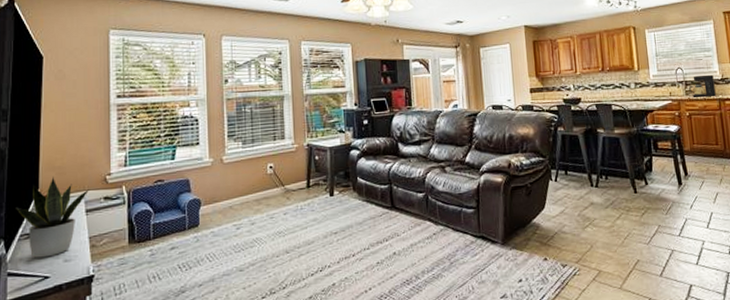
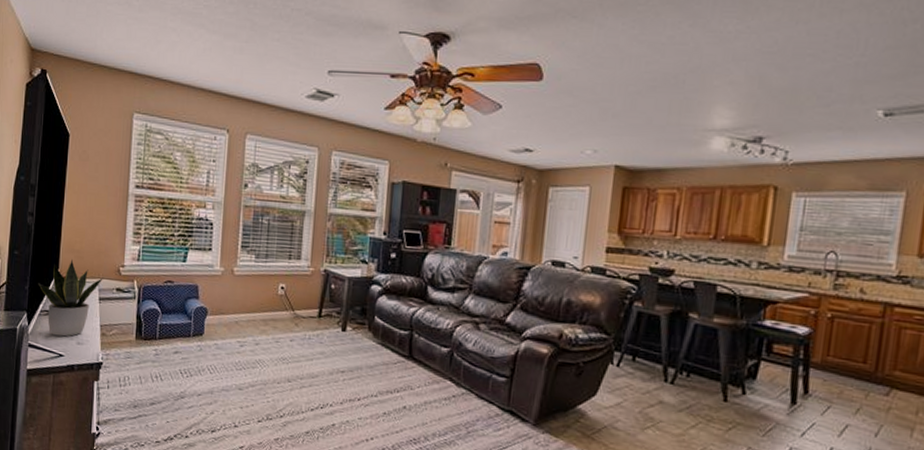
coffee maker: present [689,75,716,98] -> none [840,266,885,300]

